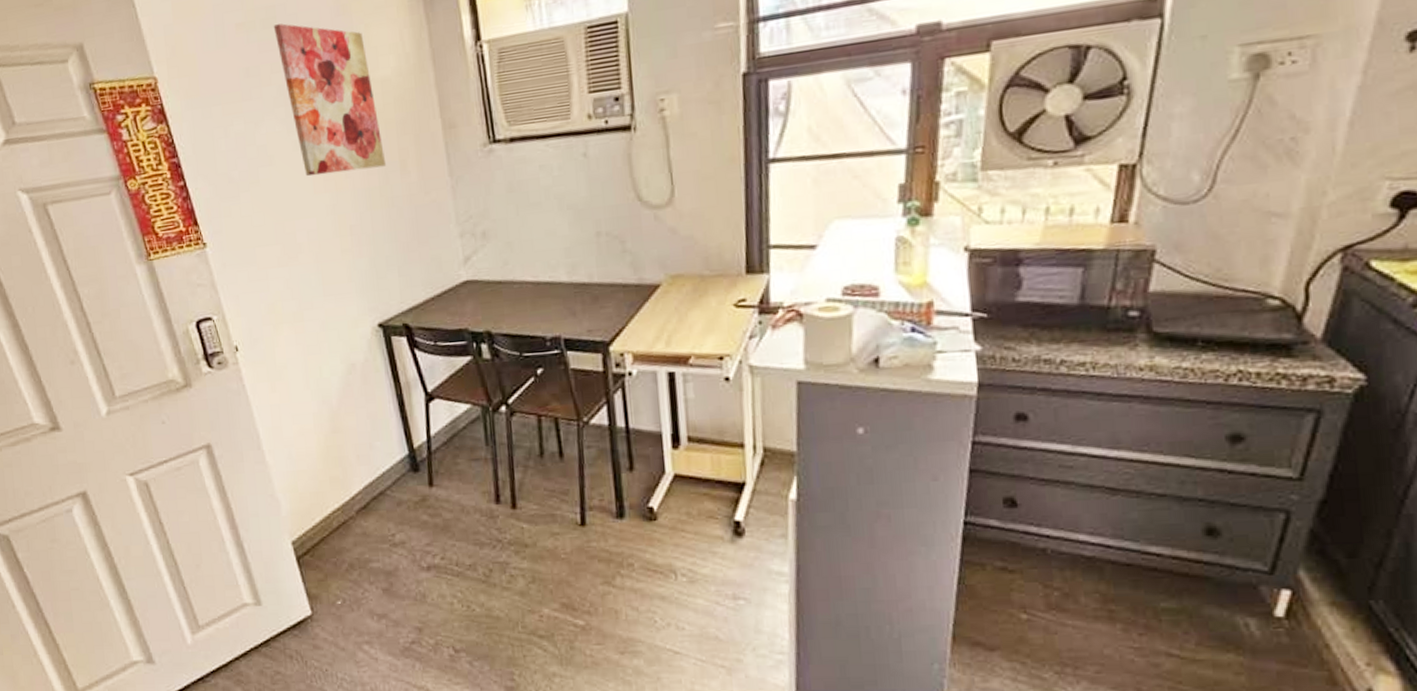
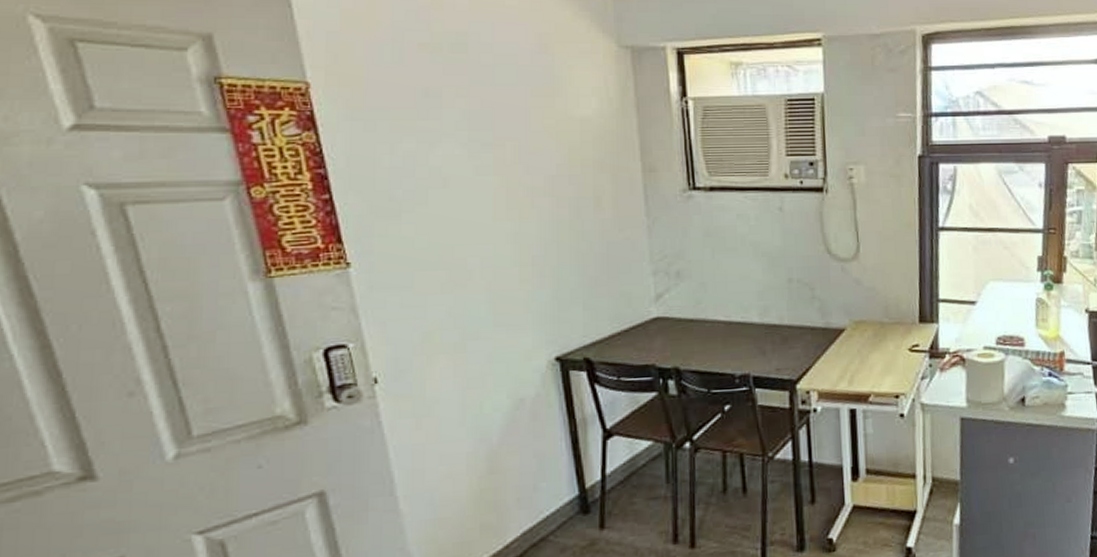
wall art: present [273,23,387,177] -> none [463,51,579,203]

